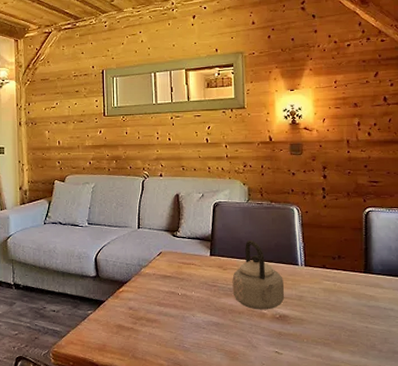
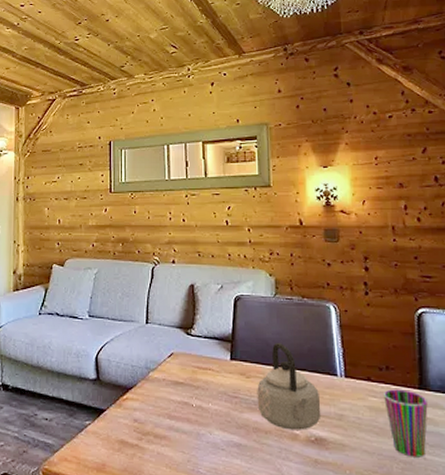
cup: none [335,274,371,326] -> present [382,389,428,457]

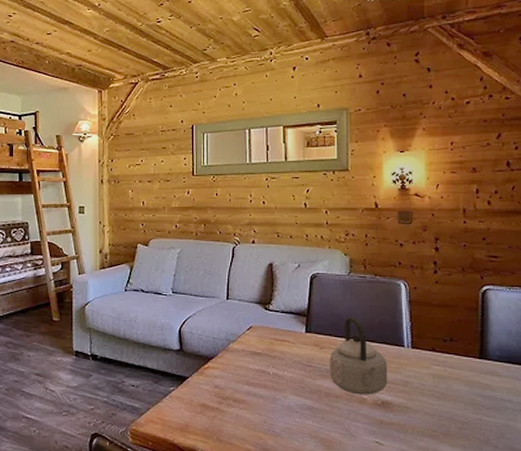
cup: present [382,389,428,457] -> none [445,358,486,418]

